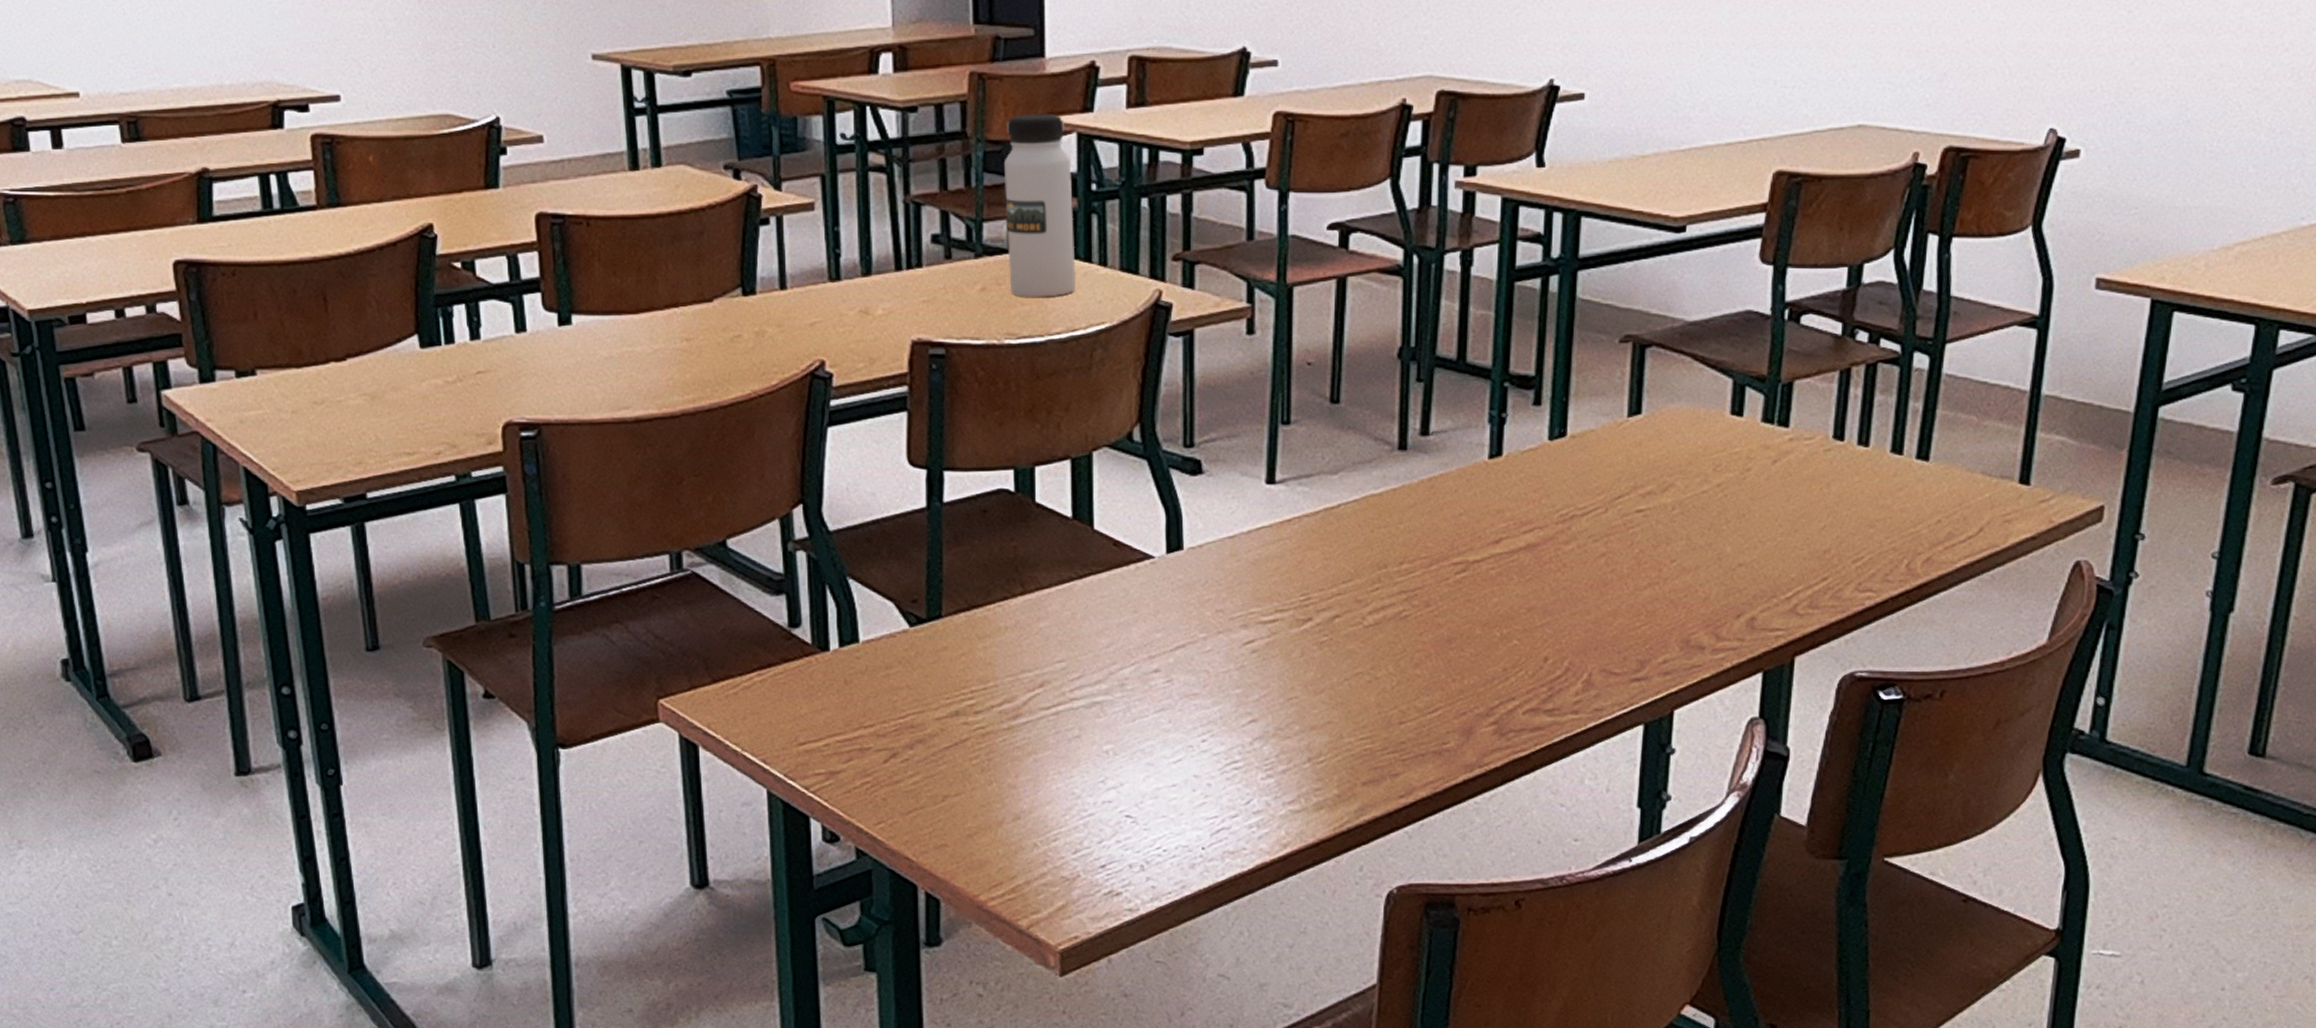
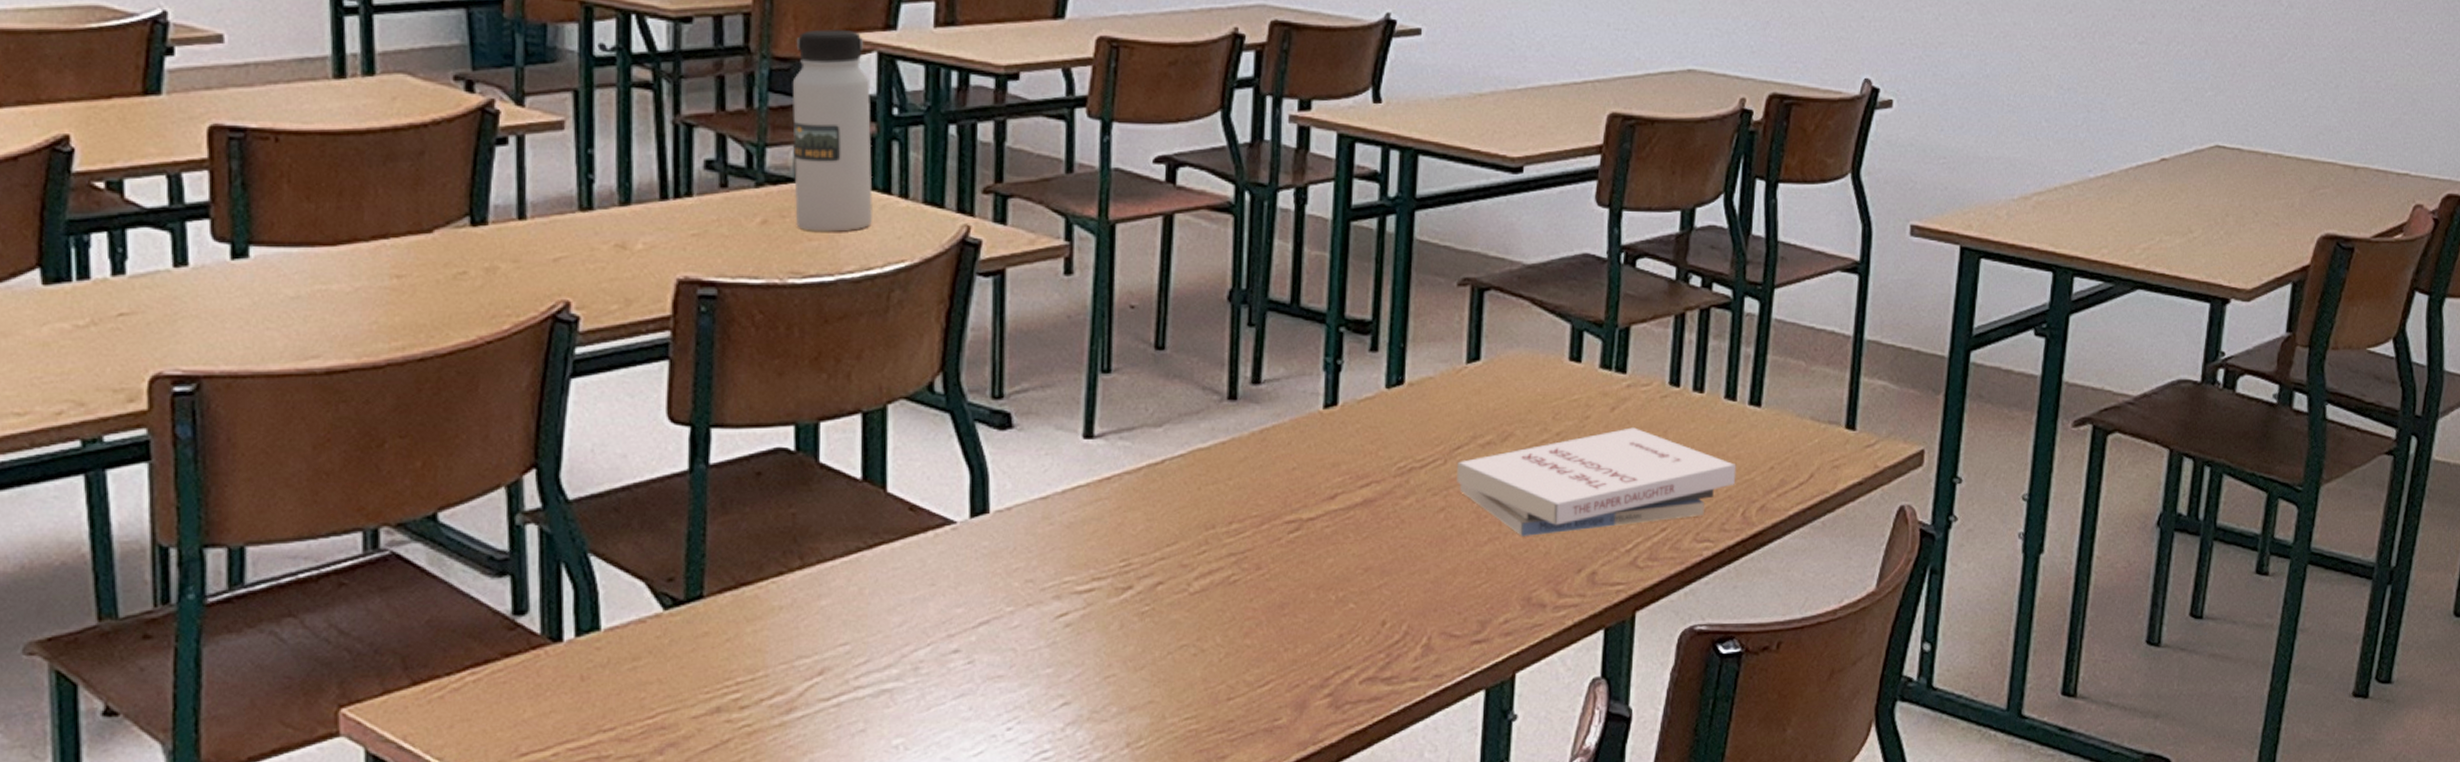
books: none [1617,480,1902,582] -> present [1457,427,1737,536]

